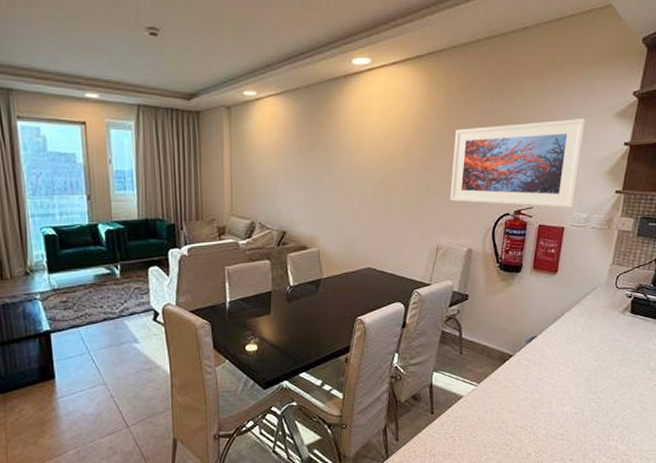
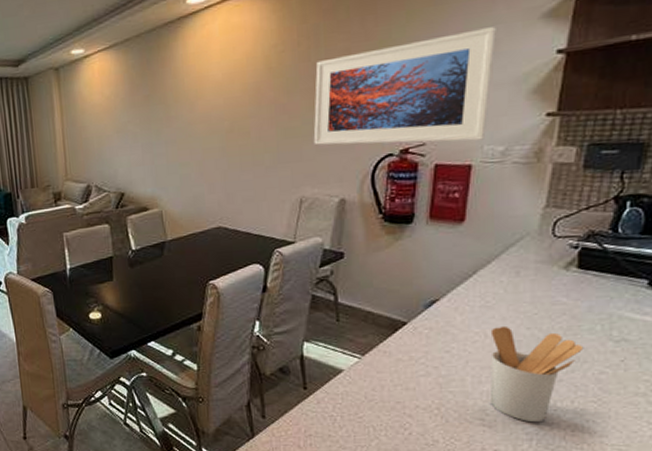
utensil holder: none [568,358,632,436] -> present [489,325,584,423]

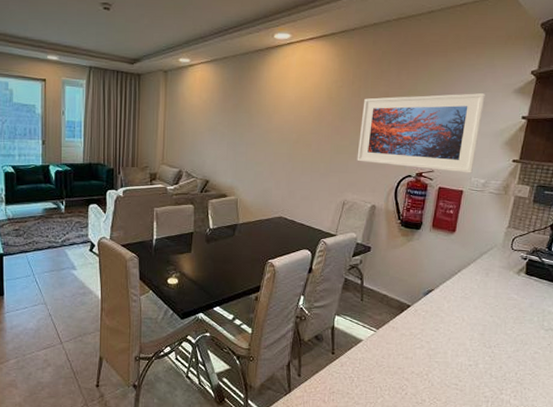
utensil holder: present [489,325,584,423] -> none [462,313,526,389]

